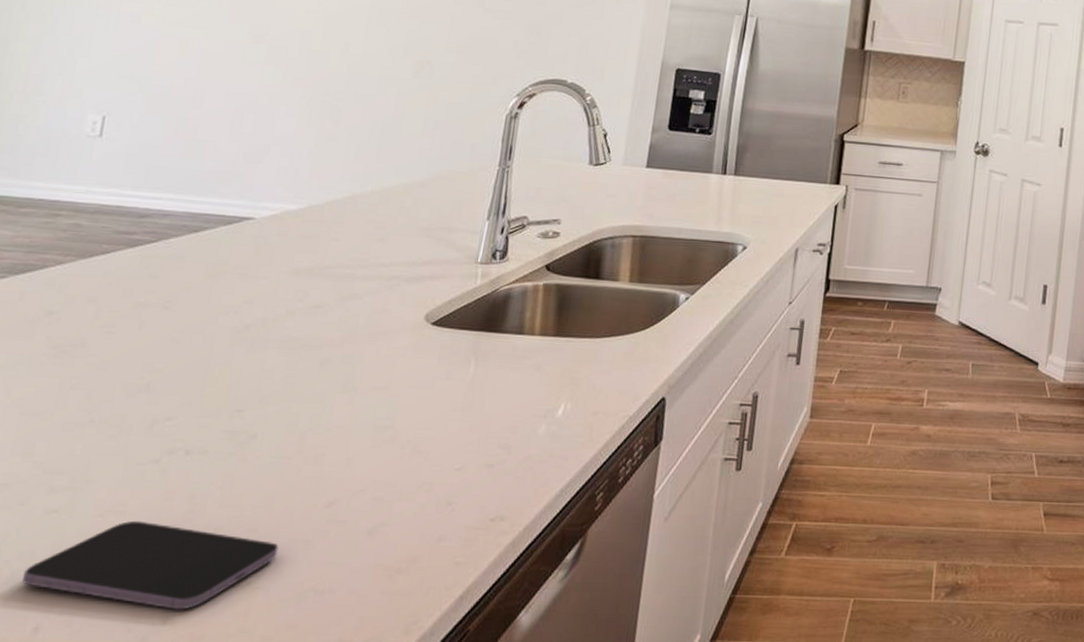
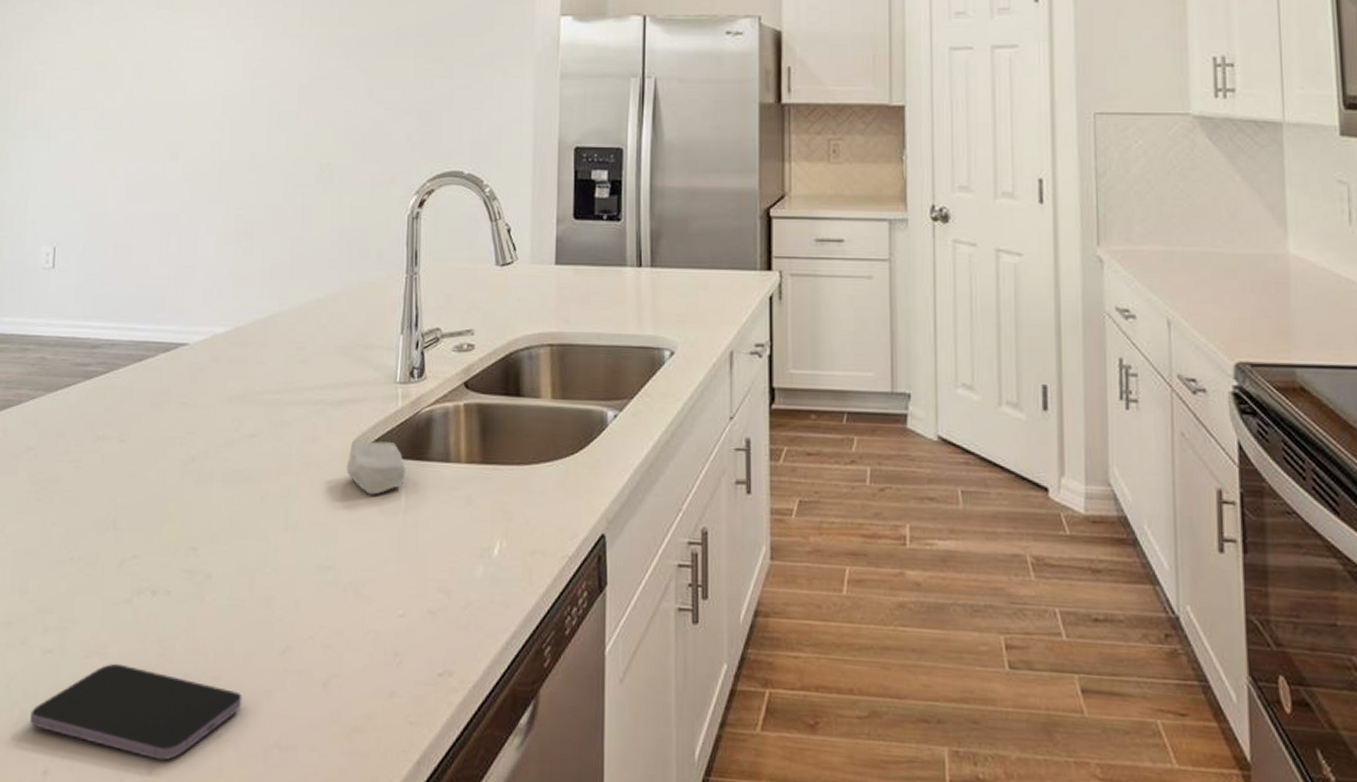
soap bar: none [416,313,478,362] -> present [346,440,406,495]

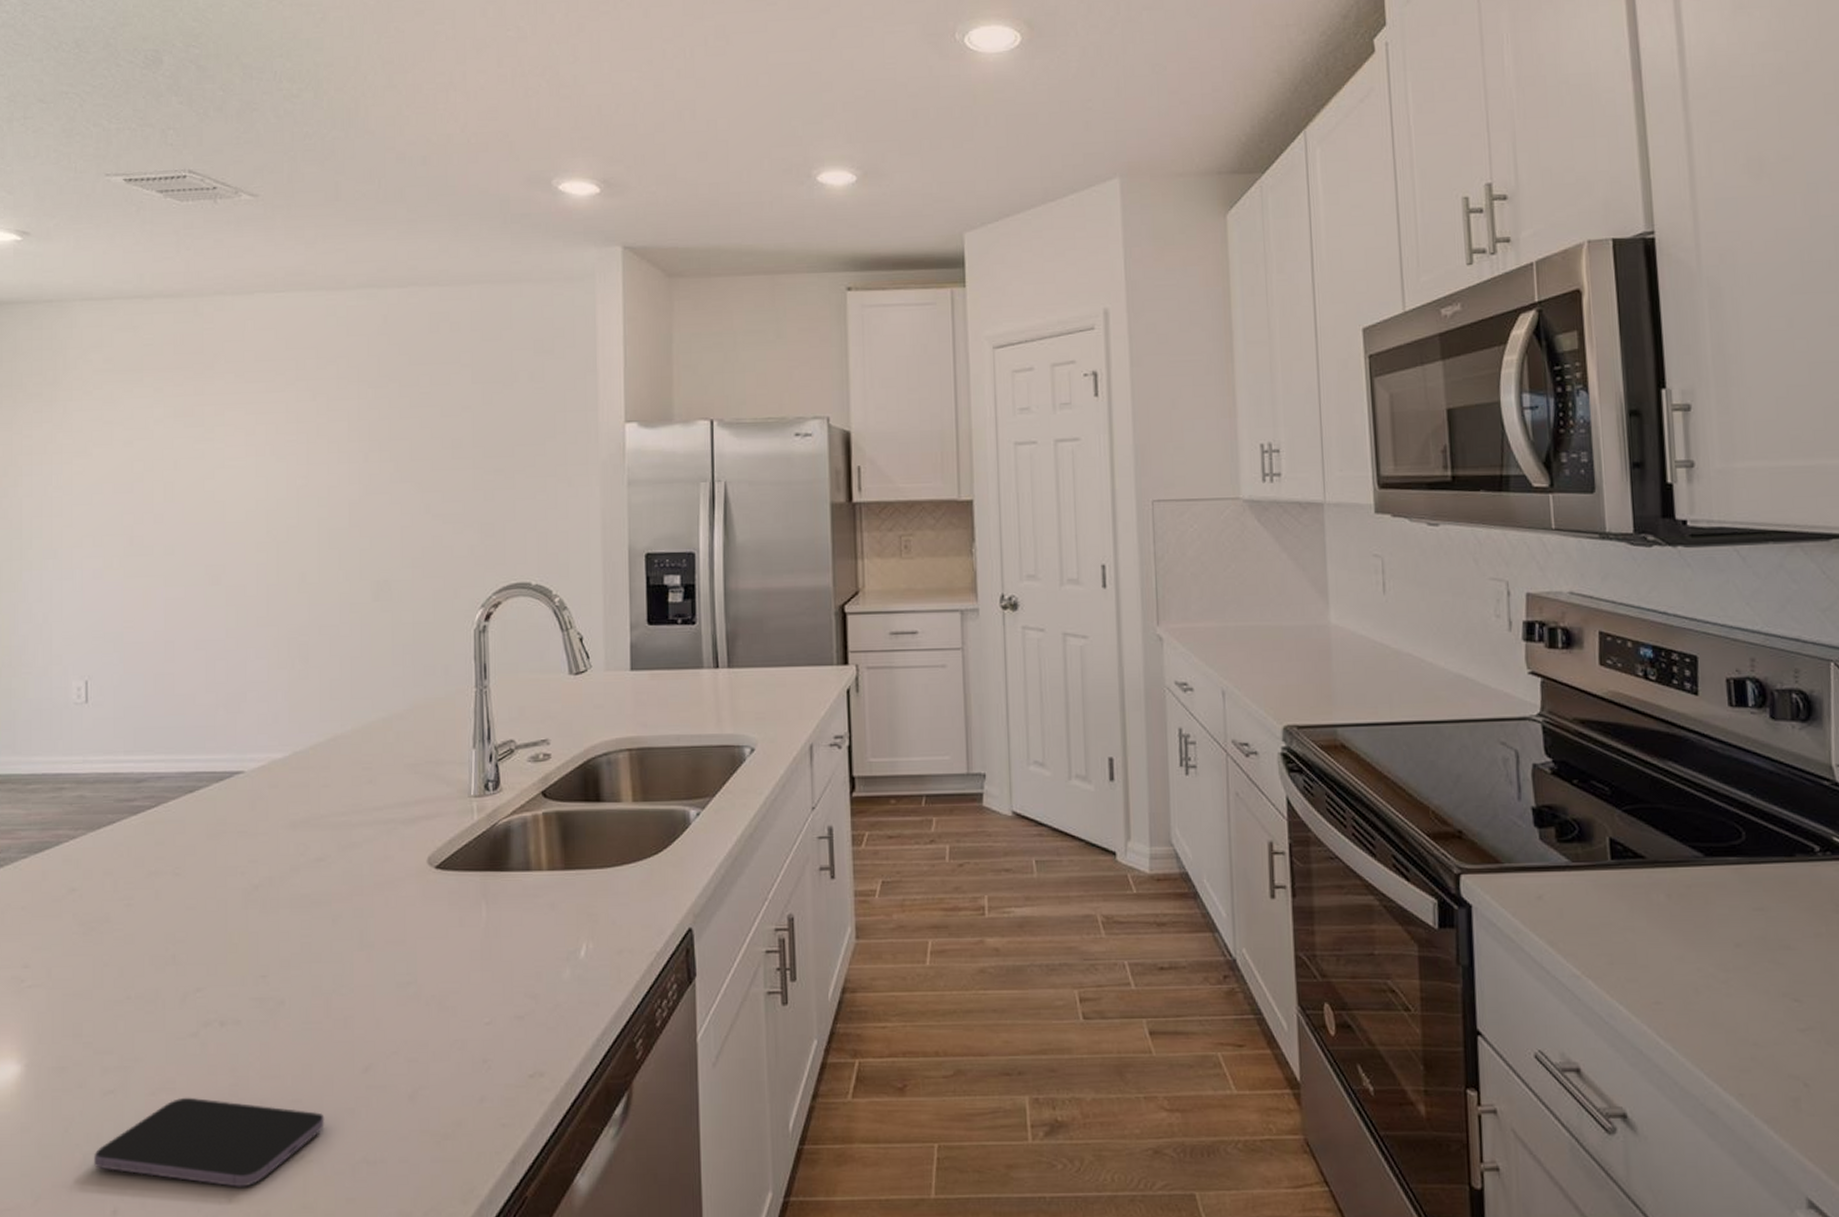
soap bar: present [346,440,406,495] -> none [422,855,485,909]

